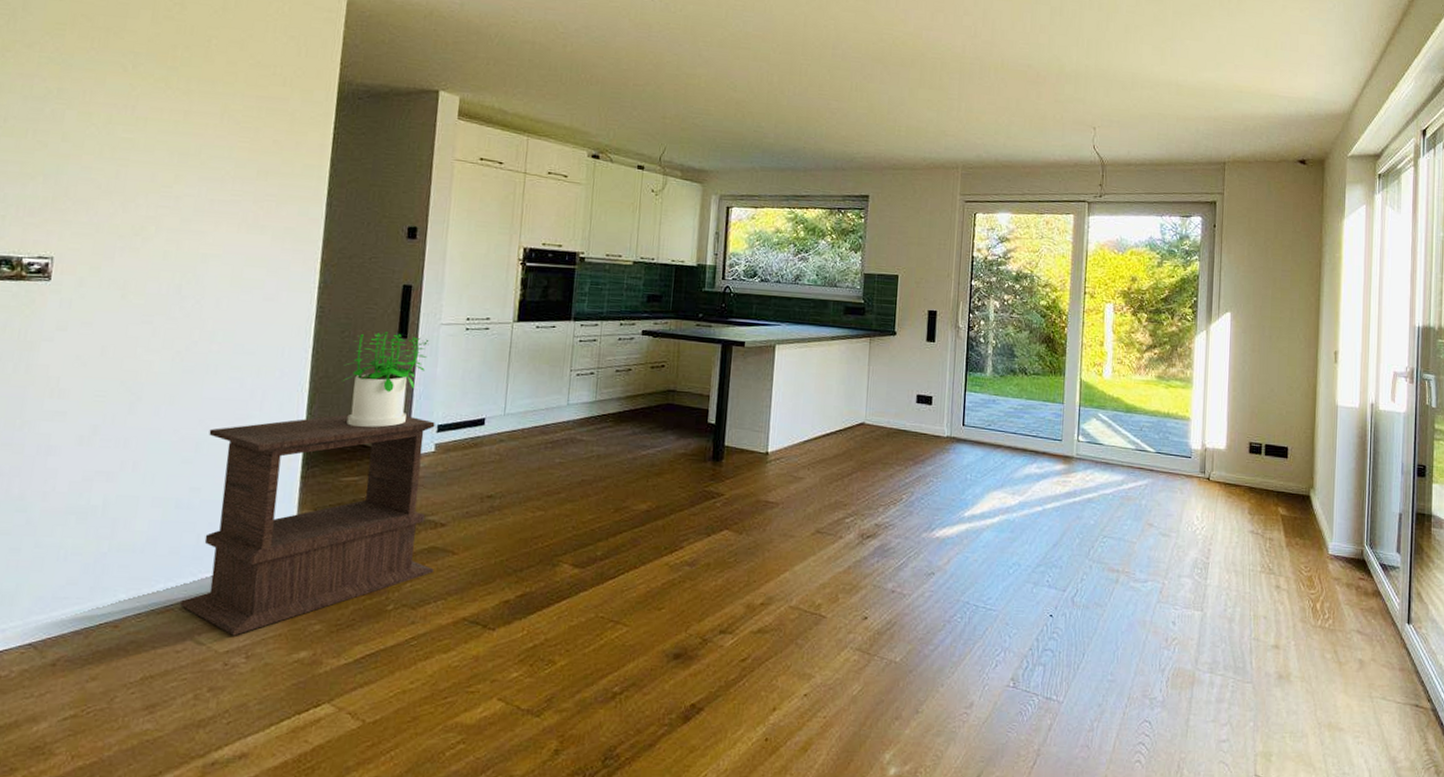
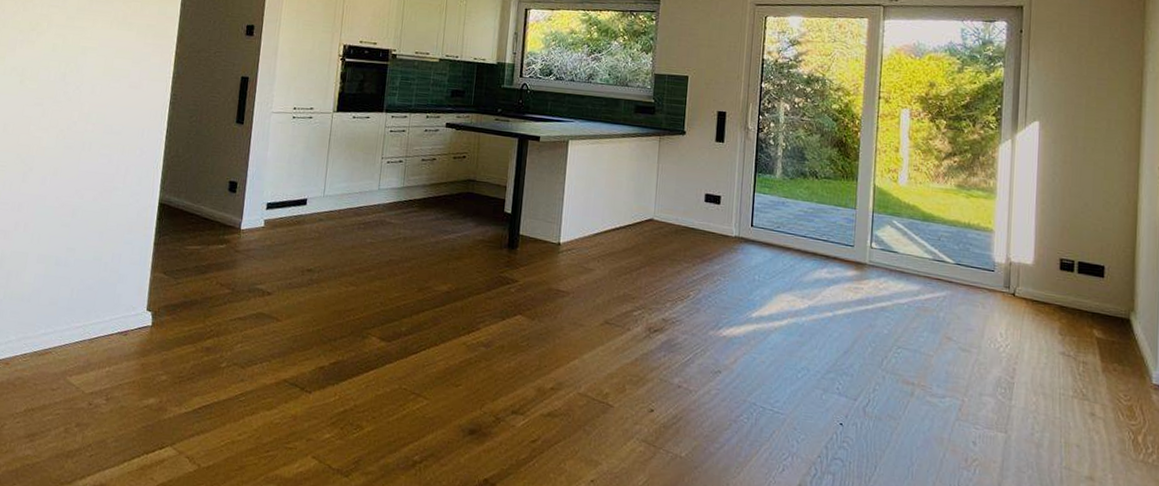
side table: present [179,414,435,636] -> none [56,190,265,380]
potted plant: present [342,332,429,428] -> none [189,118,262,203]

